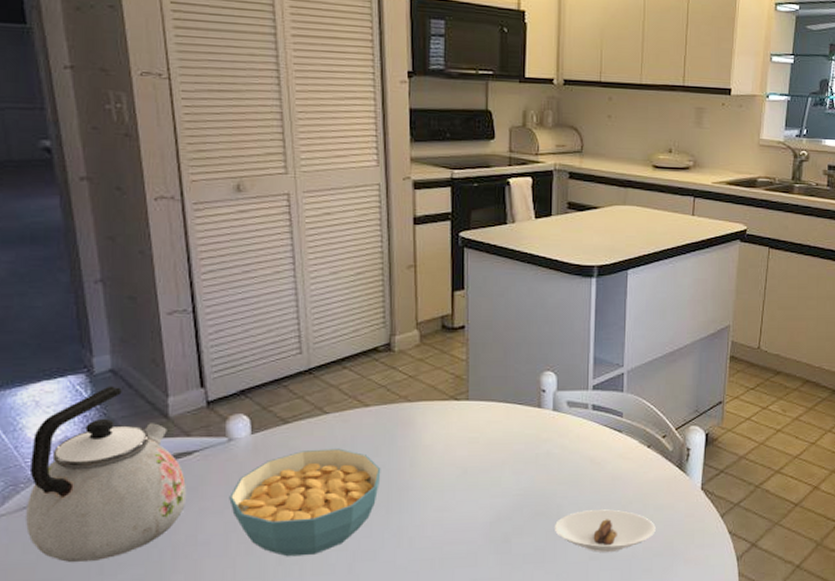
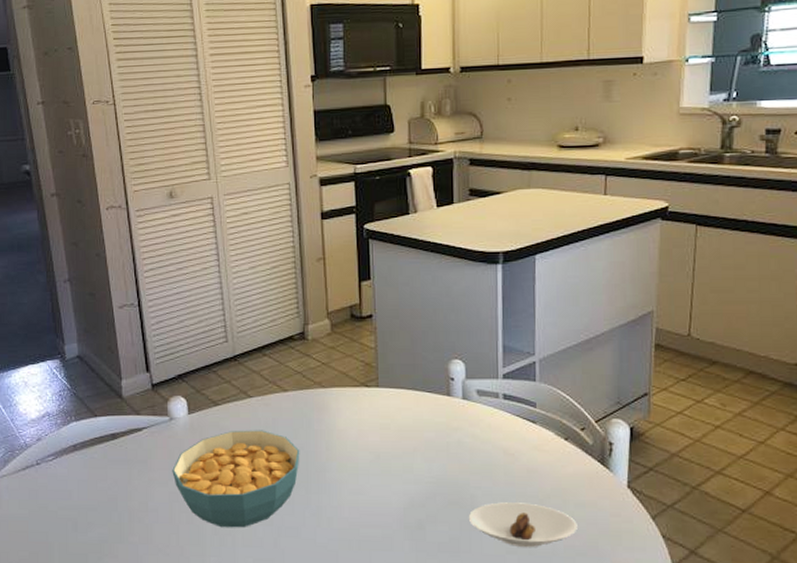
kettle: present [26,386,186,562] -> none [21,369,138,519]

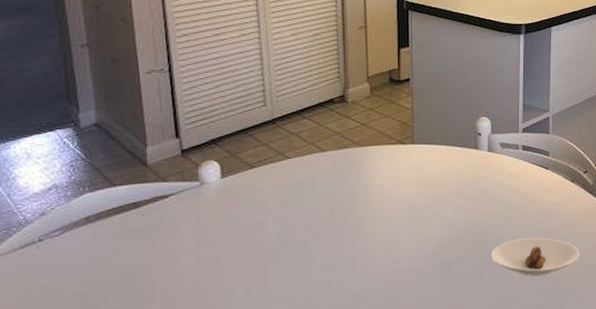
cereal bowl: present [172,430,300,528] -> none [201,189,337,288]

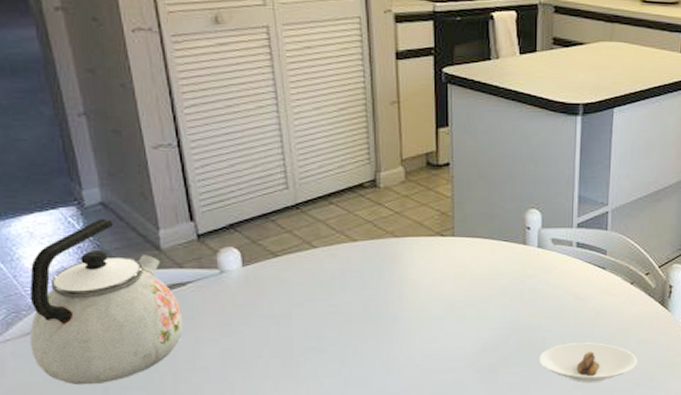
kettle: none [17,138,162,298] -> present [29,218,182,384]

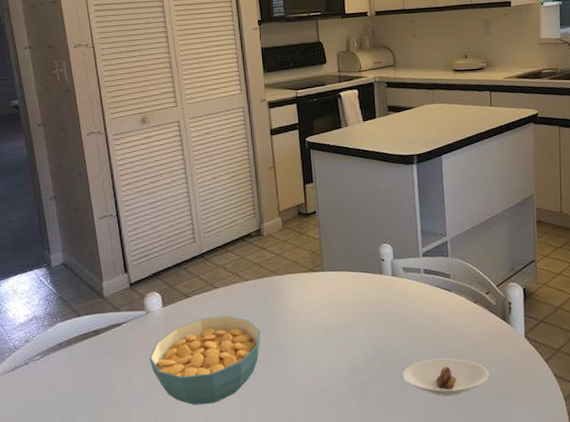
kettle: present [29,218,182,384] -> none [10,275,118,413]
cereal bowl: none [224,281,370,383] -> present [149,315,261,406]

